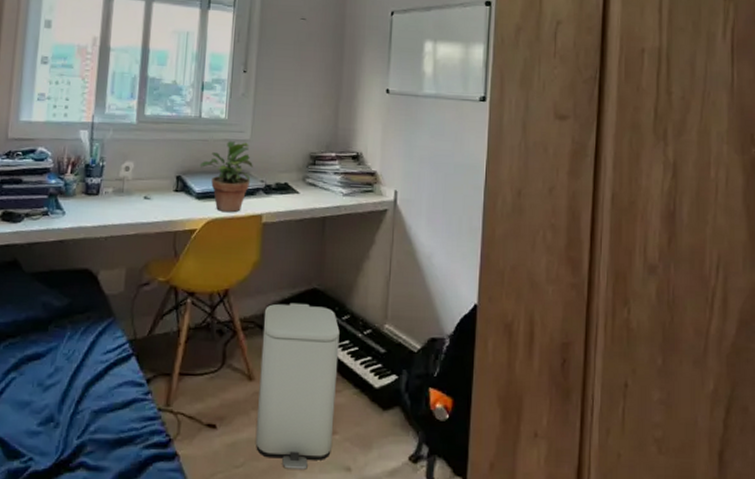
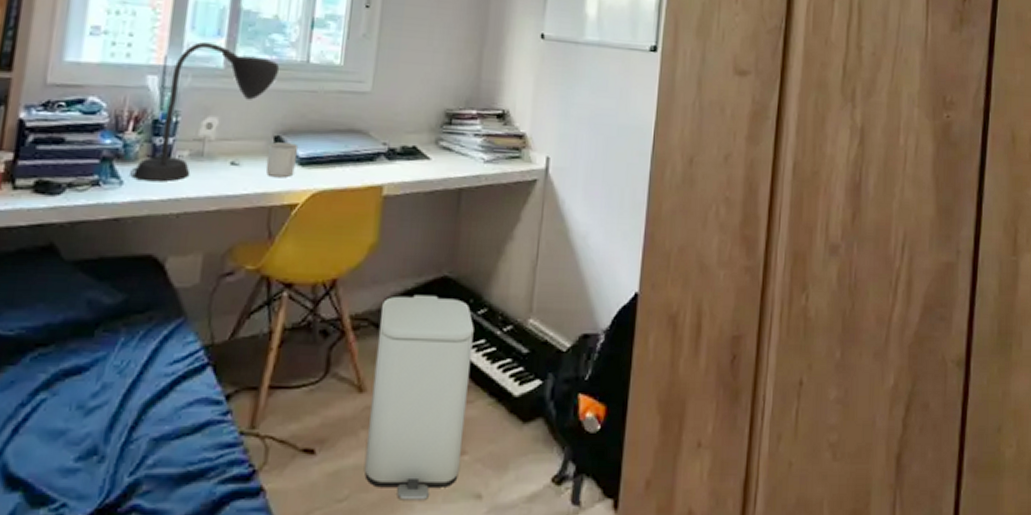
desk lamp: none [70,104,179,212] -> present [130,42,280,181]
mug: none [170,181,195,209] -> present [265,142,299,178]
potted plant: present [199,140,253,213] -> none [305,92,374,183]

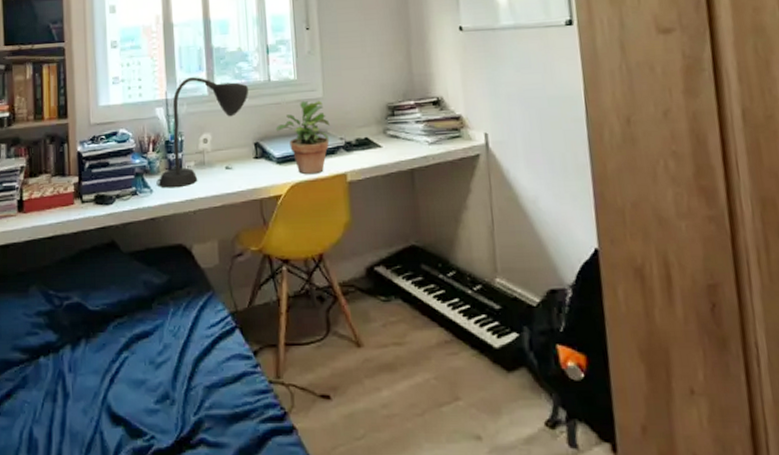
mug: present [265,142,299,178] -> none [251,147,275,176]
potted plant: none [305,92,374,183] -> present [275,100,330,175]
pedal bin: present [364,294,474,500] -> none [363,262,457,440]

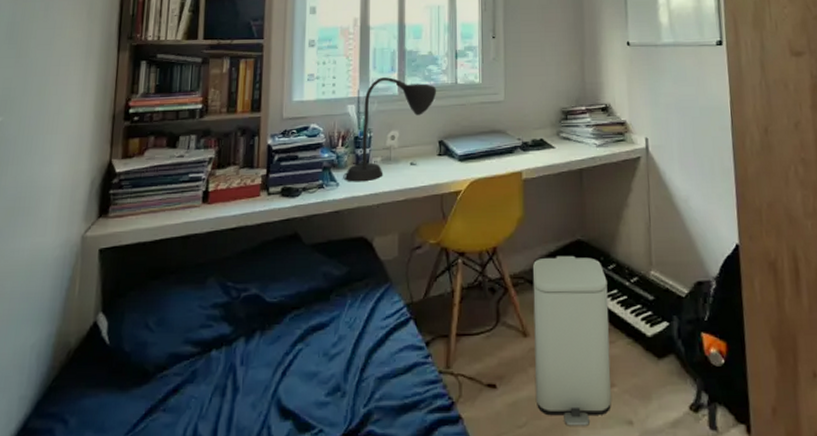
potted plant: present [275,100,330,175] -> none [459,103,509,172]
pedal bin: none [363,262,457,440] -> present [532,255,612,426]

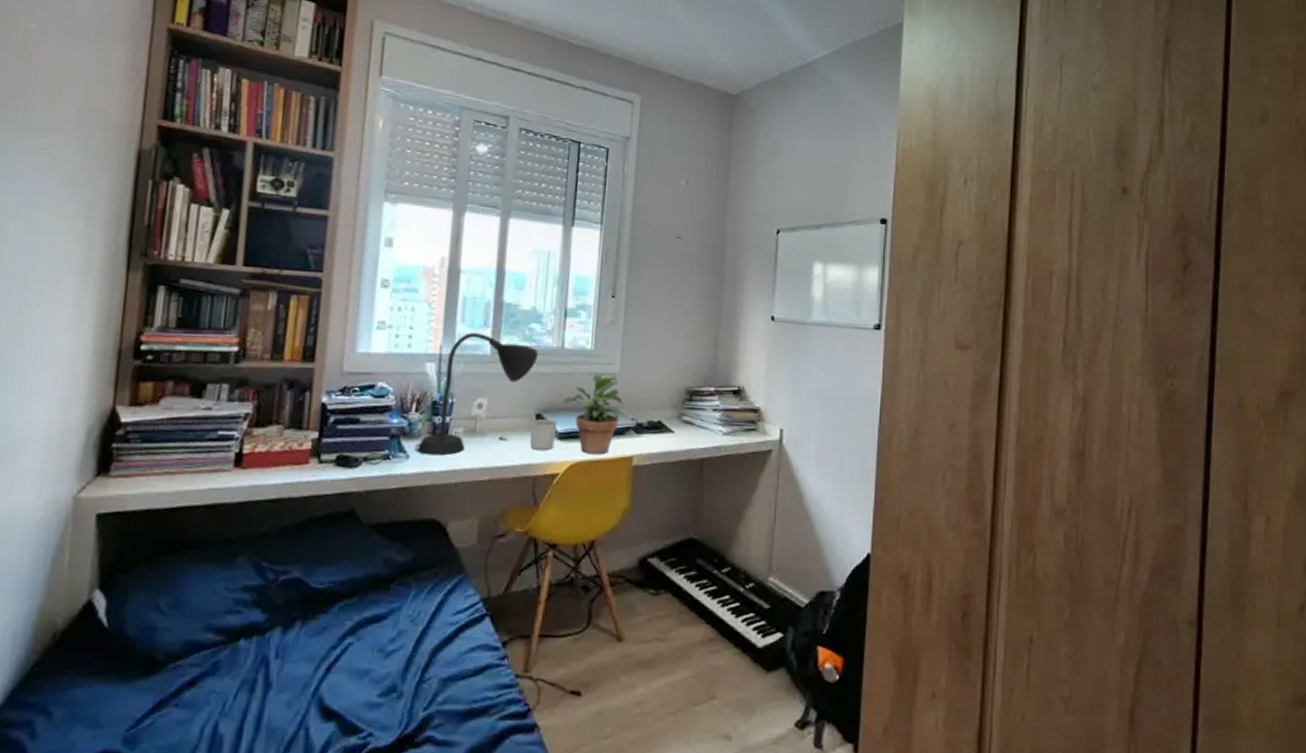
mug: none [435,145,457,172] -> present [529,419,558,451]
potted plant: none [459,103,509,172] -> present [562,373,623,455]
pedal bin: present [532,255,612,426] -> none [624,554,719,739]

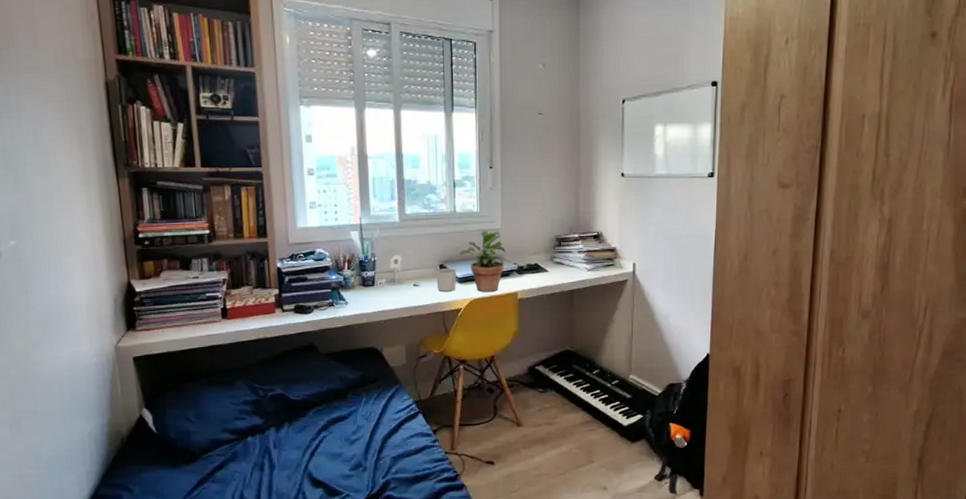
desk lamp: present [415,333,539,455] -> none [351,205,437,300]

